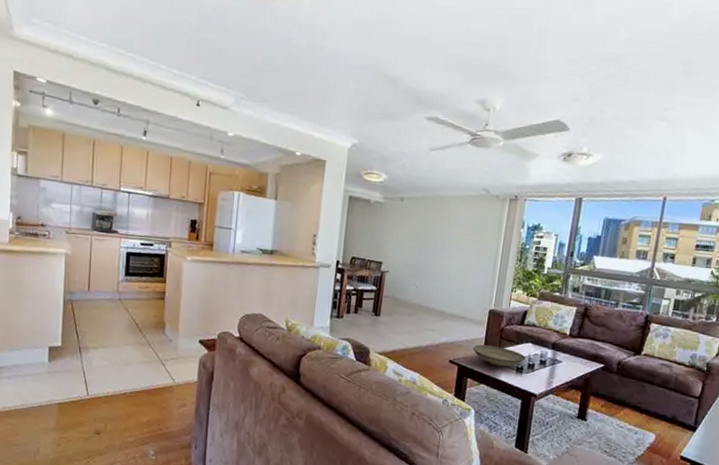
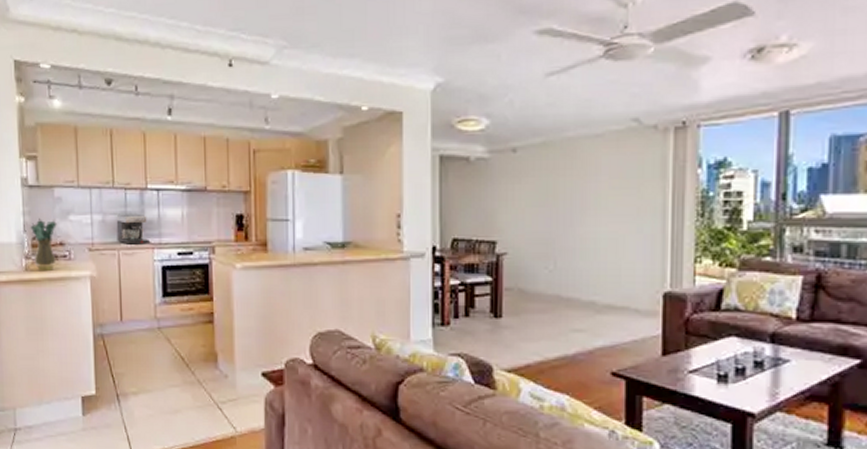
vase: none [16,201,40,246] -> present [30,217,57,272]
decorative bowl: present [473,344,526,368] -> none [645,344,731,377]

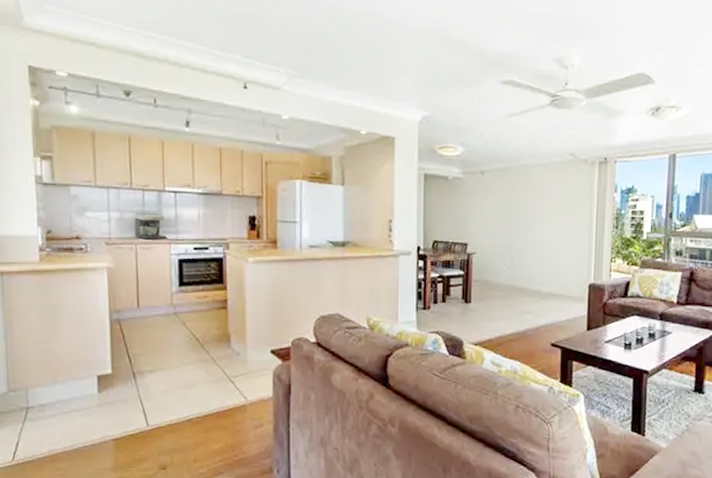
vase: present [30,217,57,272] -> none [45,213,73,263]

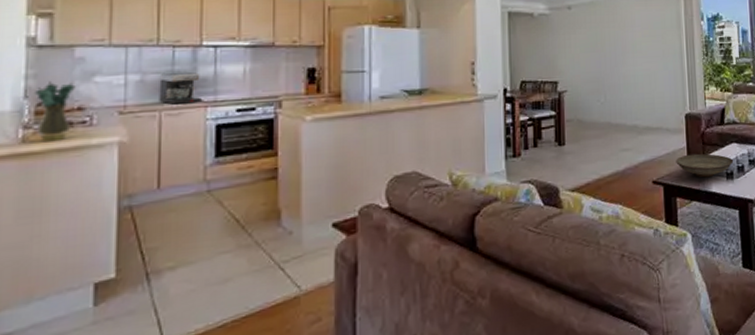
vase: none [45,213,73,263] -> present [34,80,76,143]
decorative bowl: none [575,322,634,346] -> present [676,153,734,178]

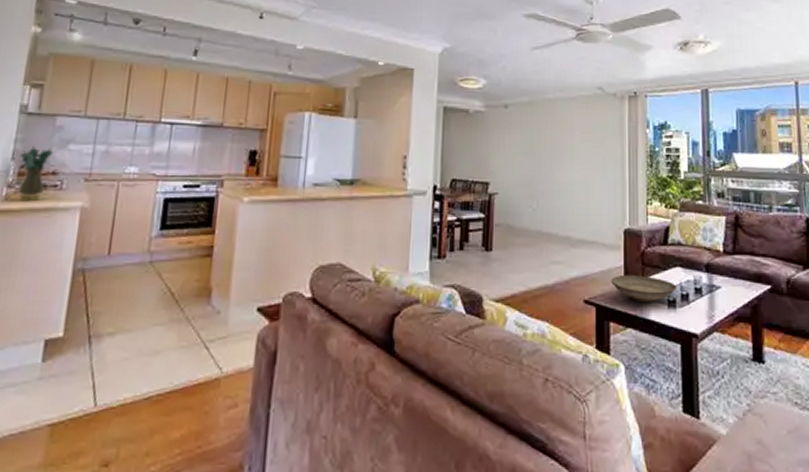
coffee maker: present [159,71,202,105] -> none [118,145,156,176]

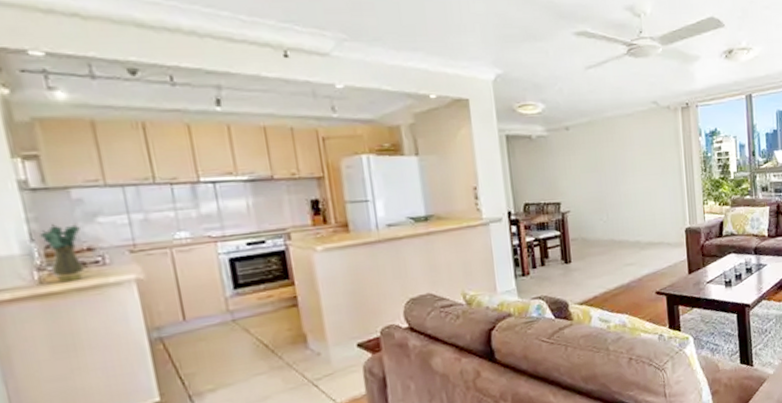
decorative bowl: present [611,274,677,303] -> none [677,264,732,287]

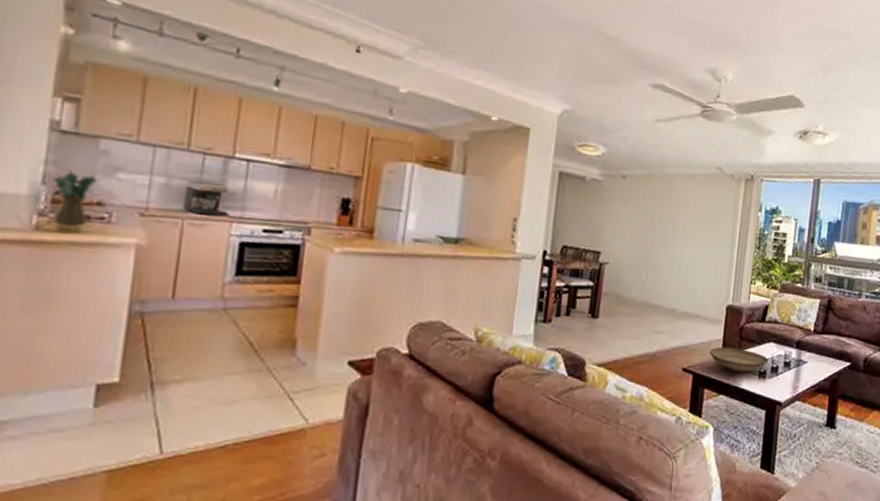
coffee maker: none [162,208,210,241] -> present [182,179,229,217]
decorative bowl: none [677,264,732,287] -> present [709,346,769,374]

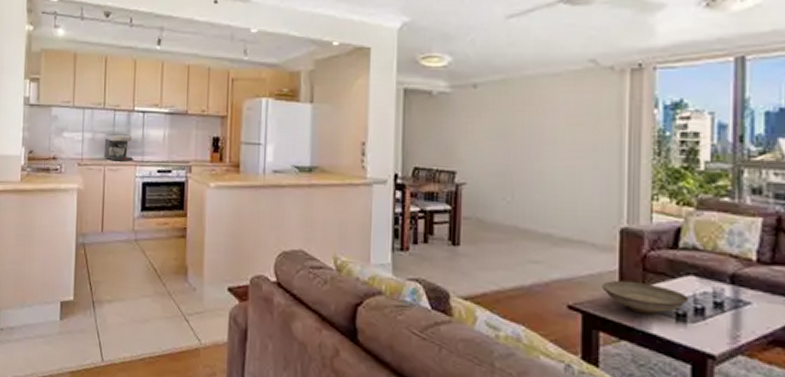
vase: present [51,169,97,235] -> none [28,133,52,183]

